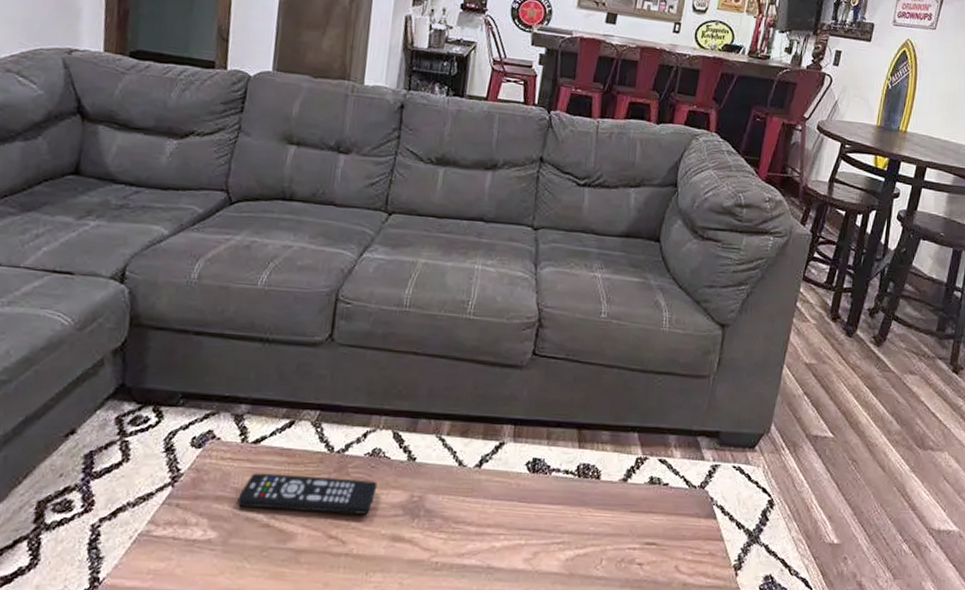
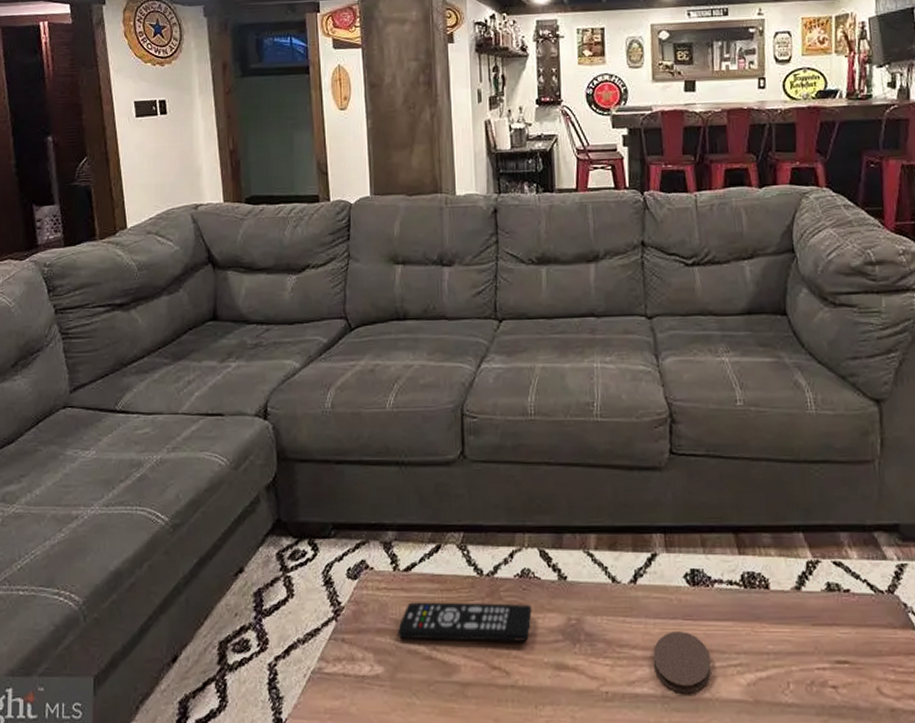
coaster: none [484,512,538,566] -> present [653,631,712,693]

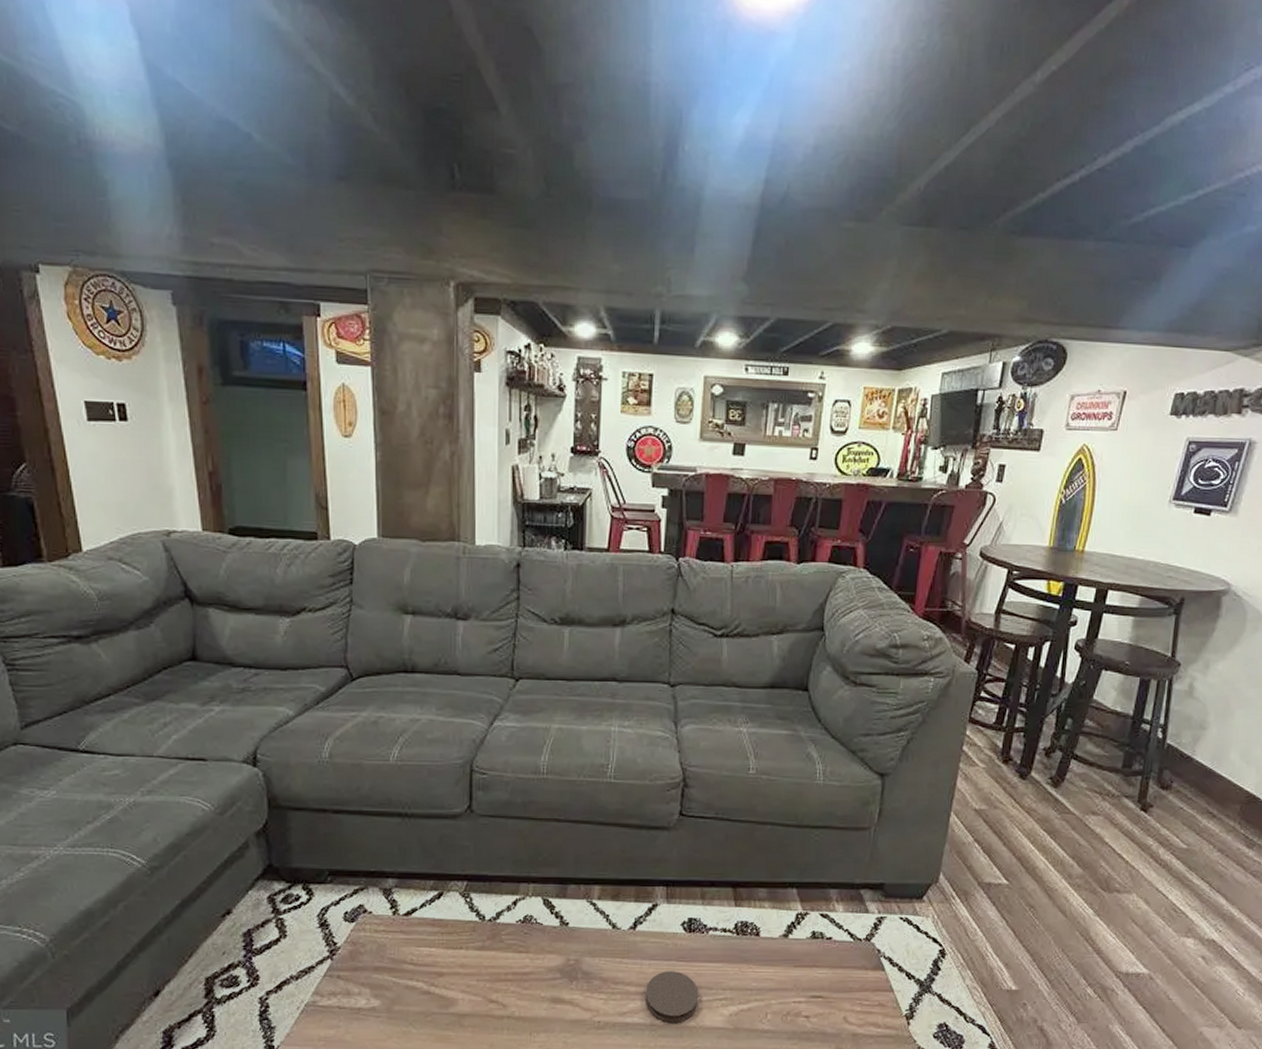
remote control: present [398,602,532,641] -> none [396,943,532,979]

